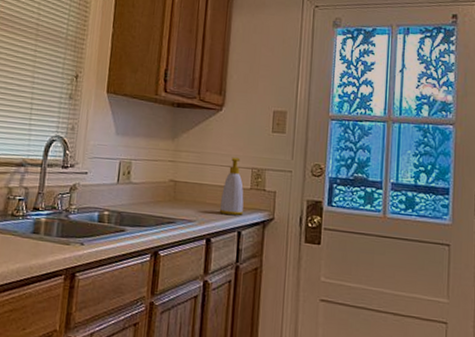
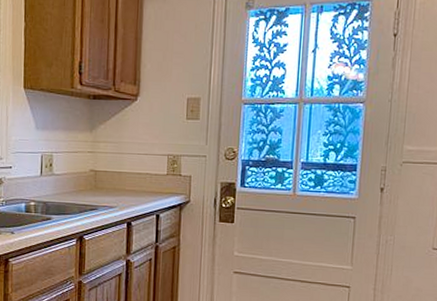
soap bottle: present [219,157,244,215] -> none [138,145,162,200]

